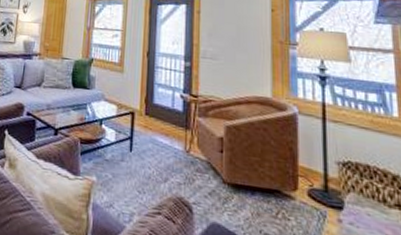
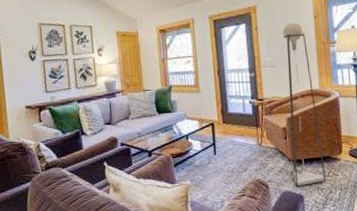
floor lamp: none [181,11,273,224] -> present [257,22,326,187]

